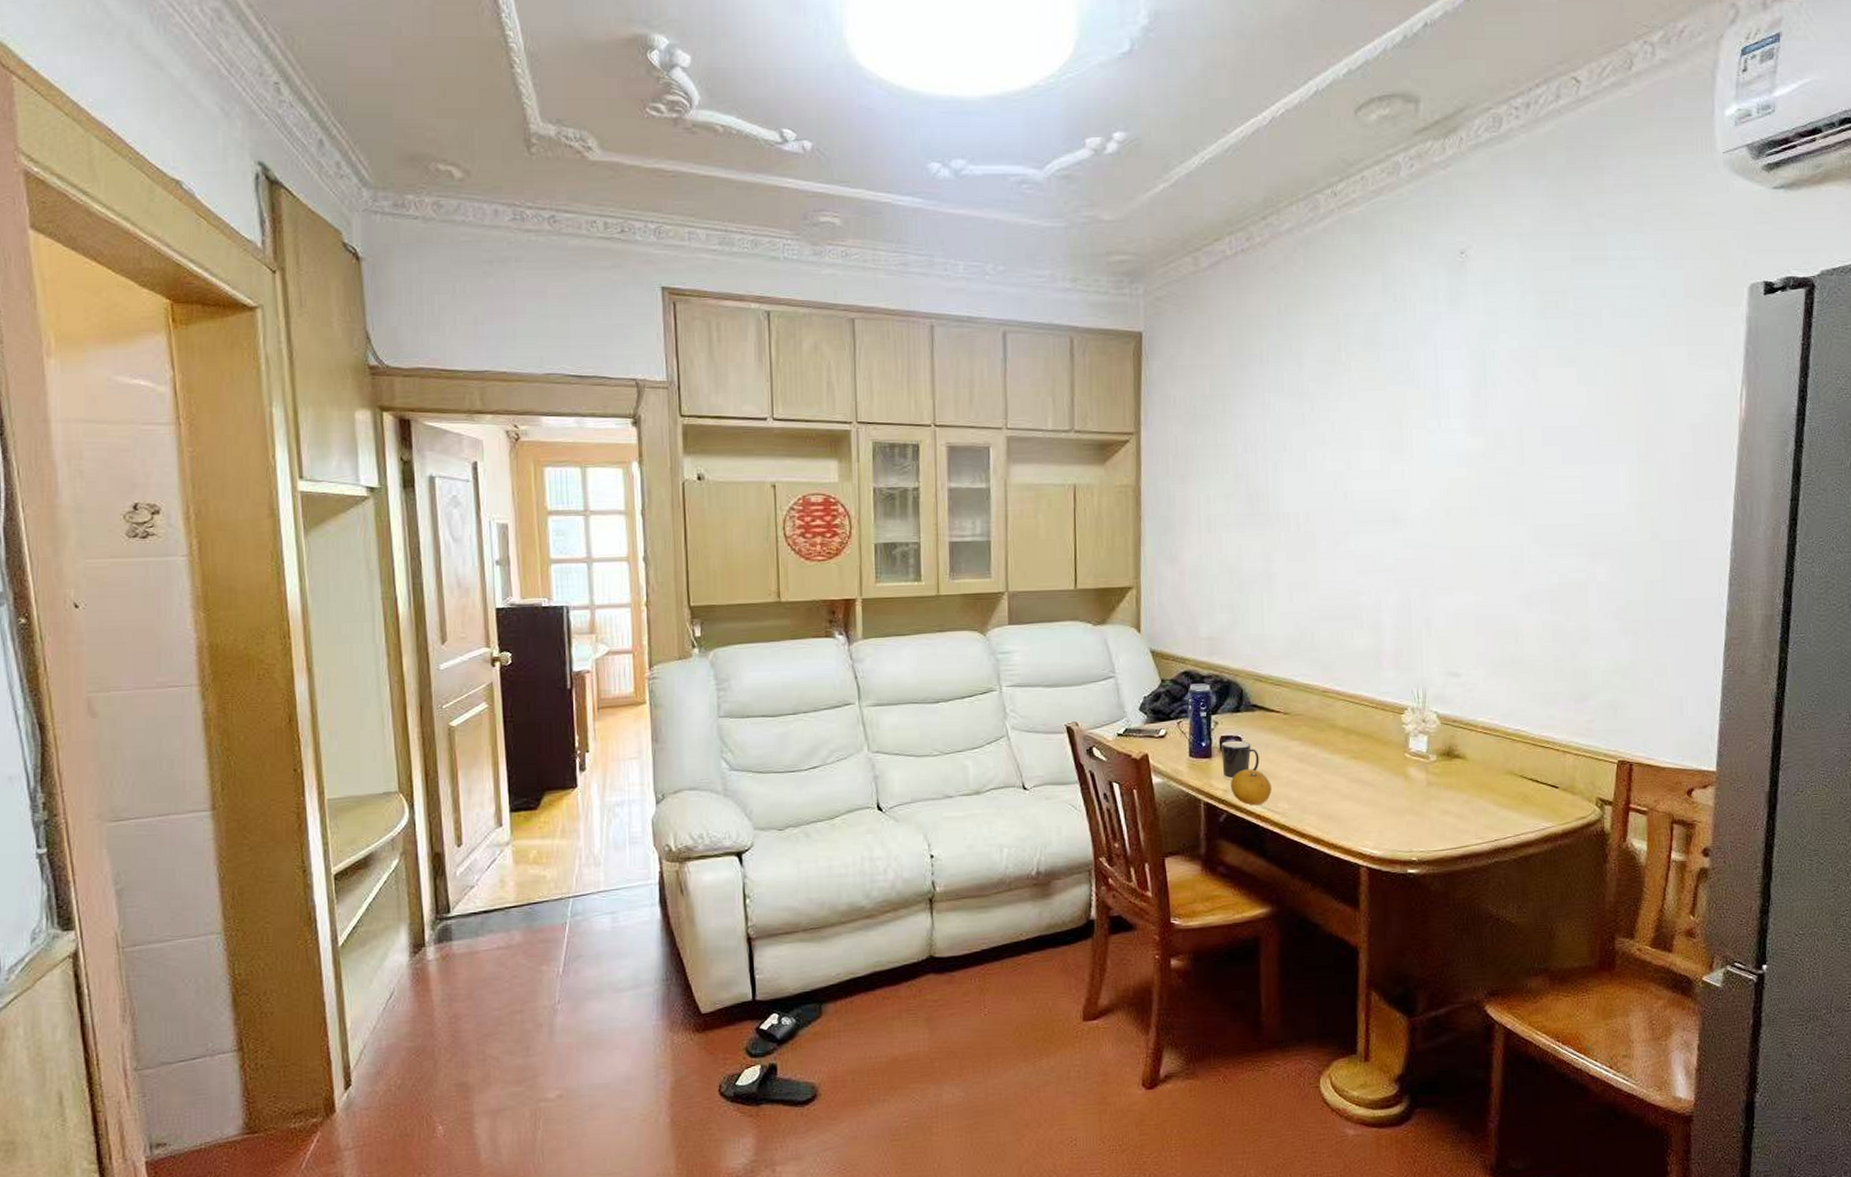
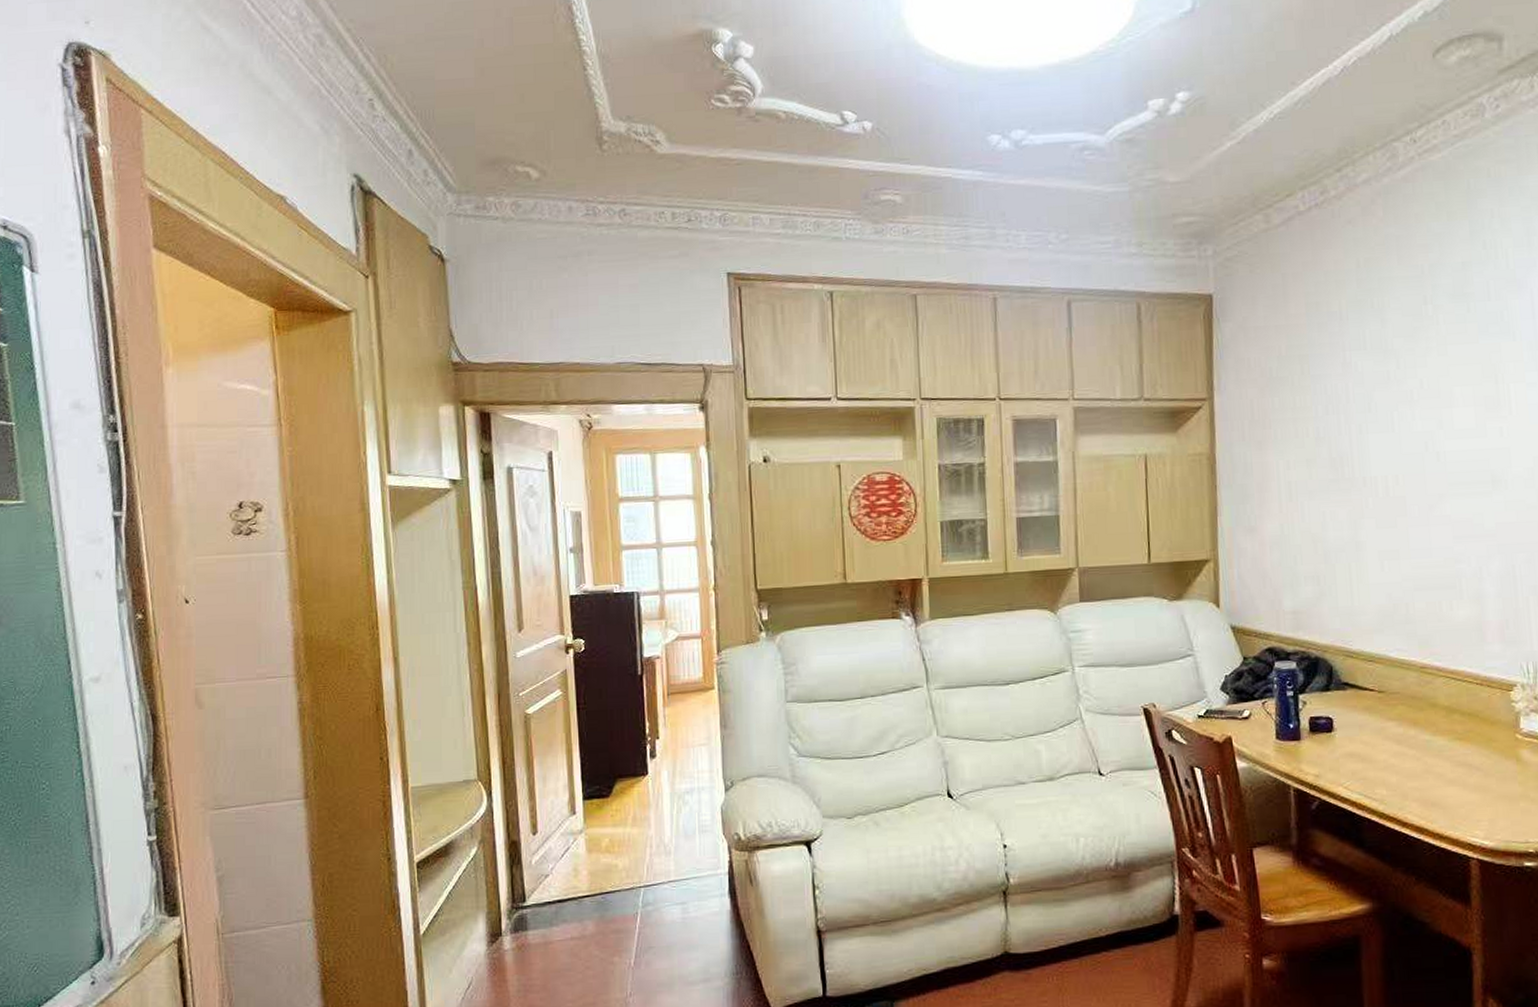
mug: present [1221,740,1259,780] -> none [1311,721,1353,764]
fruit: present [1230,769,1272,806] -> none [1322,752,1368,792]

